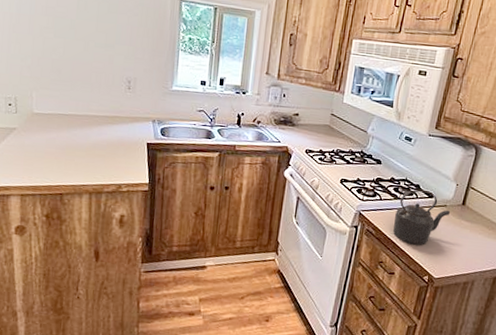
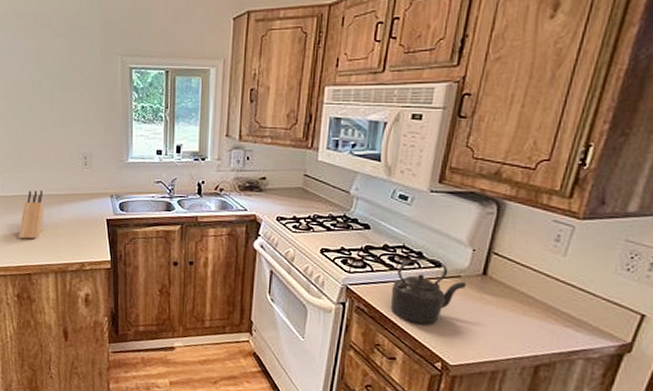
knife block: none [51,109,82,159] -> present [18,190,45,239]

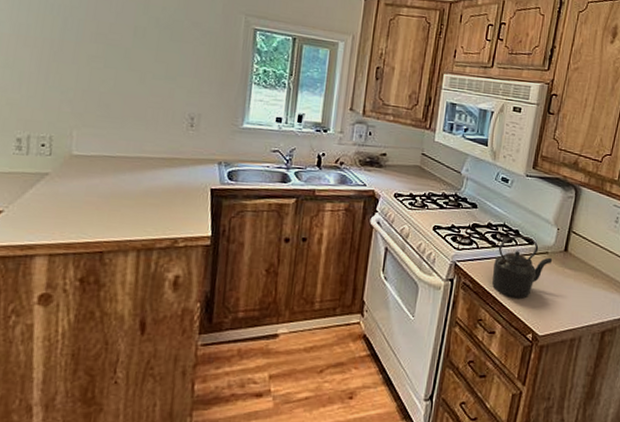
knife block: present [18,190,45,239] -> none [91,150,133,209]

